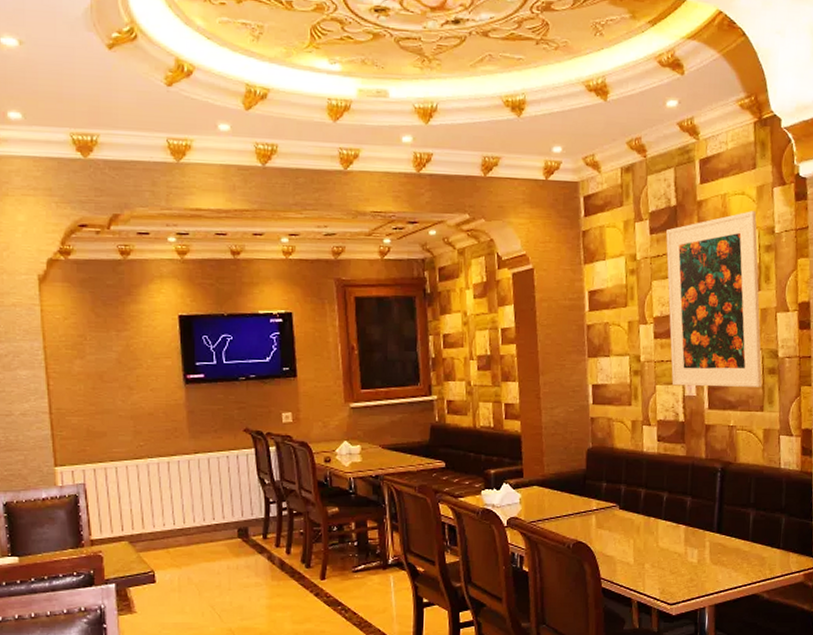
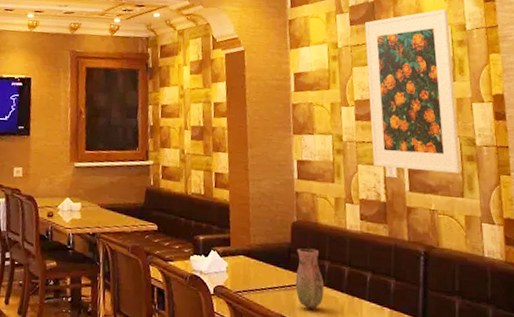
vase: none [590,473,620,533] -> present [295,248,324,310]

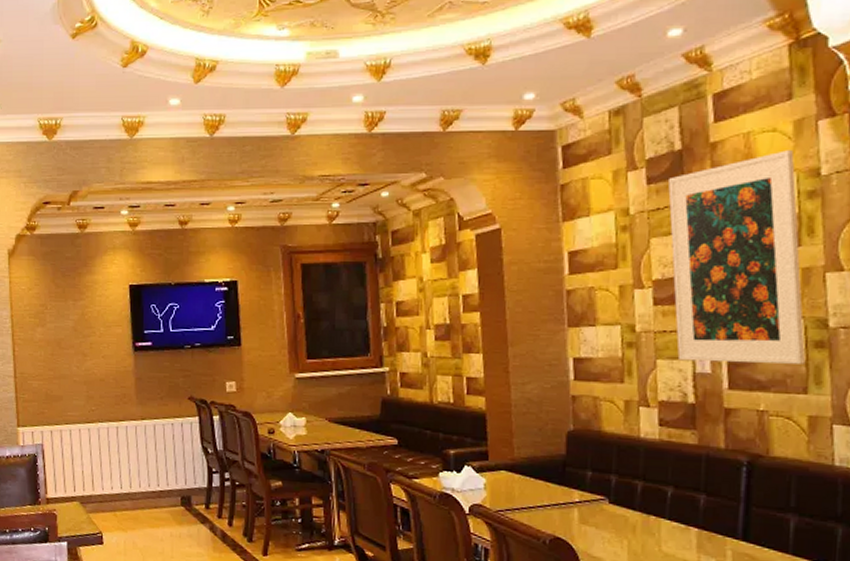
vase: present [295,248,324,310] -> none [572,460,610,530]

